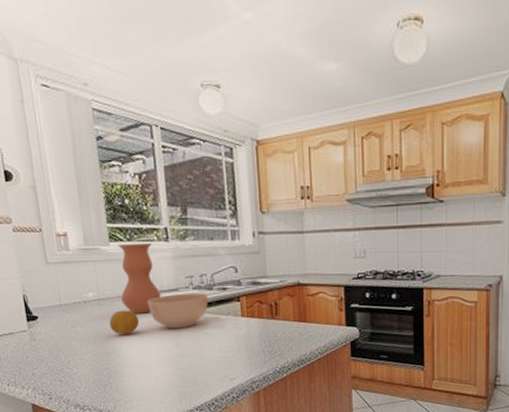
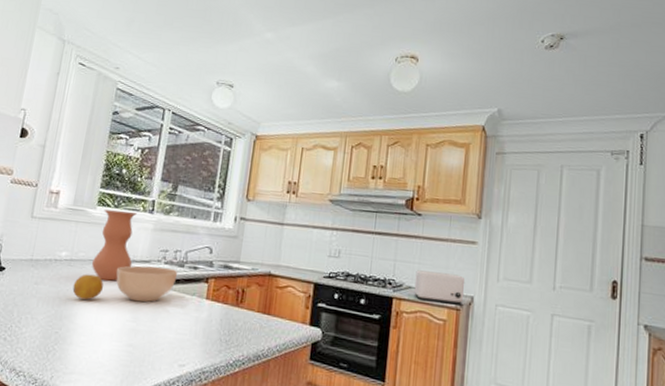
toaster: none [443,256,493,287] -> present [414,270,465,305]

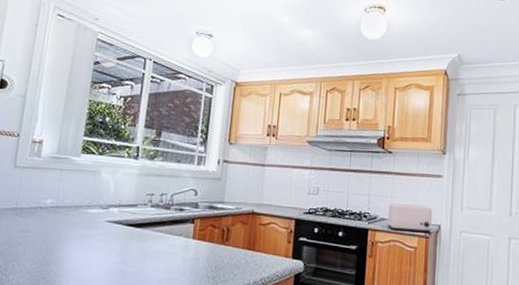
fruit: present [72,274,104,300] -> none [59,220,91,245]
vase: present [91,210,137,281] -> none [77,157,122,226]
bowl: present [116,265,178,302] -> none [103,209,165,245]

